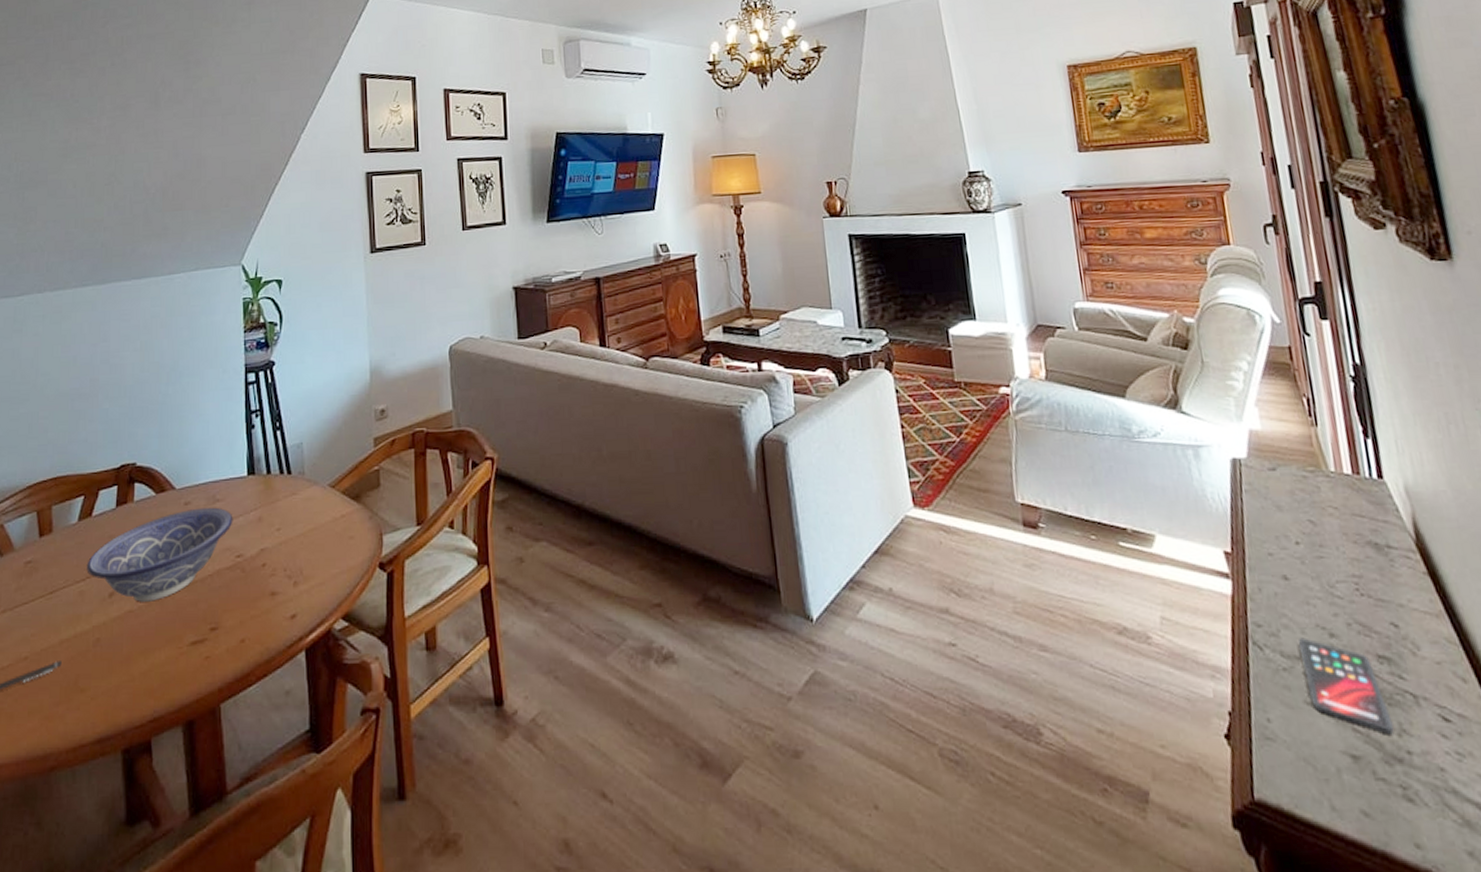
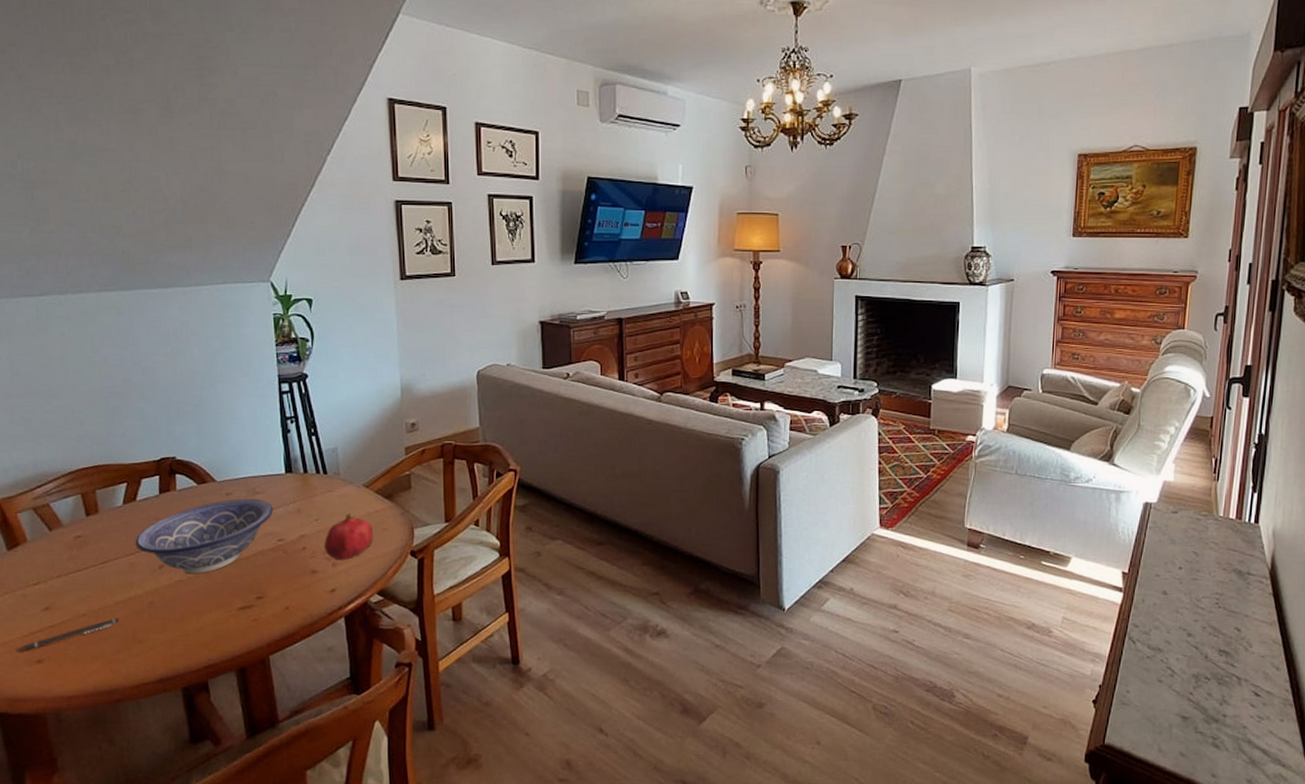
fruit: none [286,520,340,578] -> present [324,514,374,561]
smartphone: present [1299,637,1394,735] -> none [1162,636,1218,704]

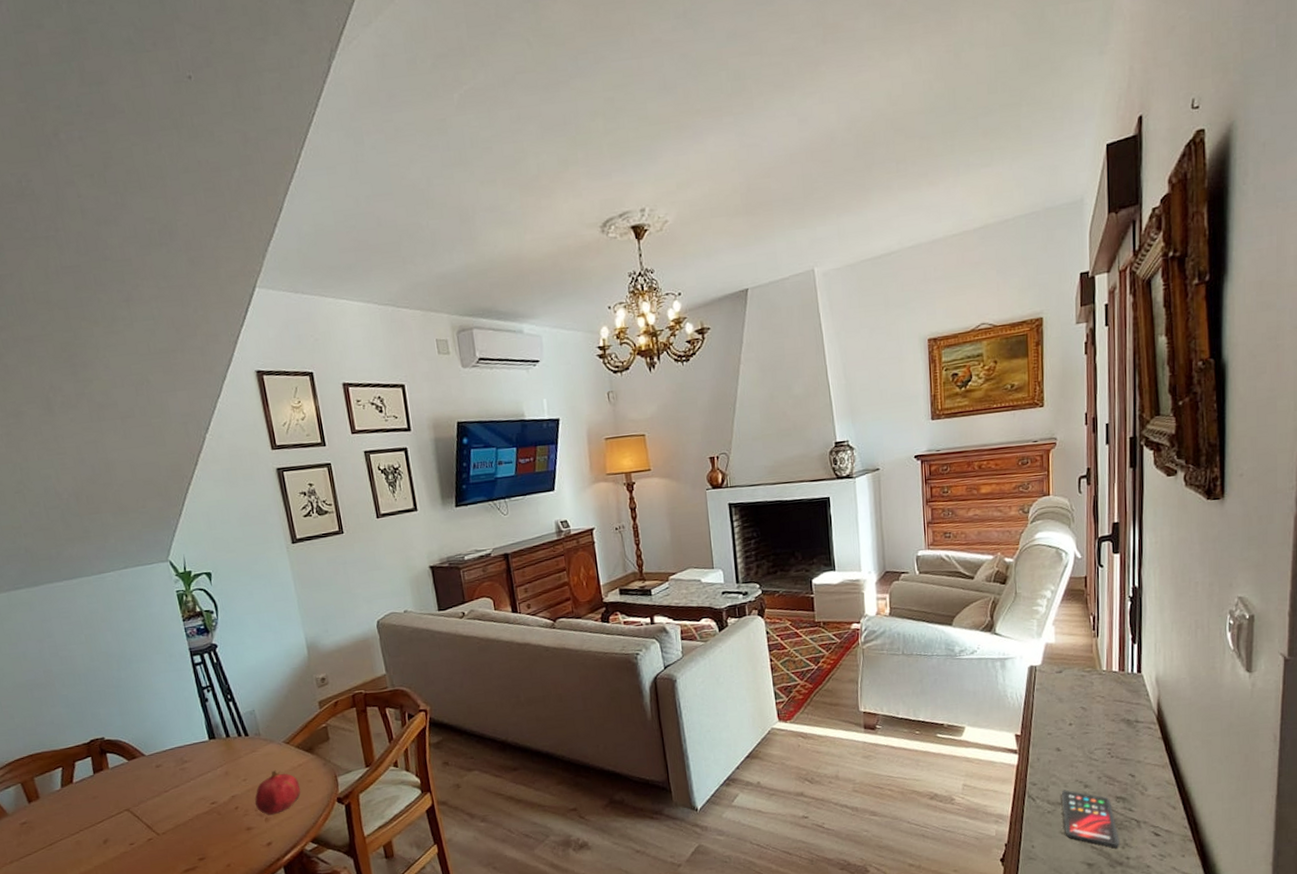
decorative bowl: present [135,498,274,574] -> none [77,767,203,845]
smartphone: none [1162,636,1218,704] -> present [1062,789,1120,848]

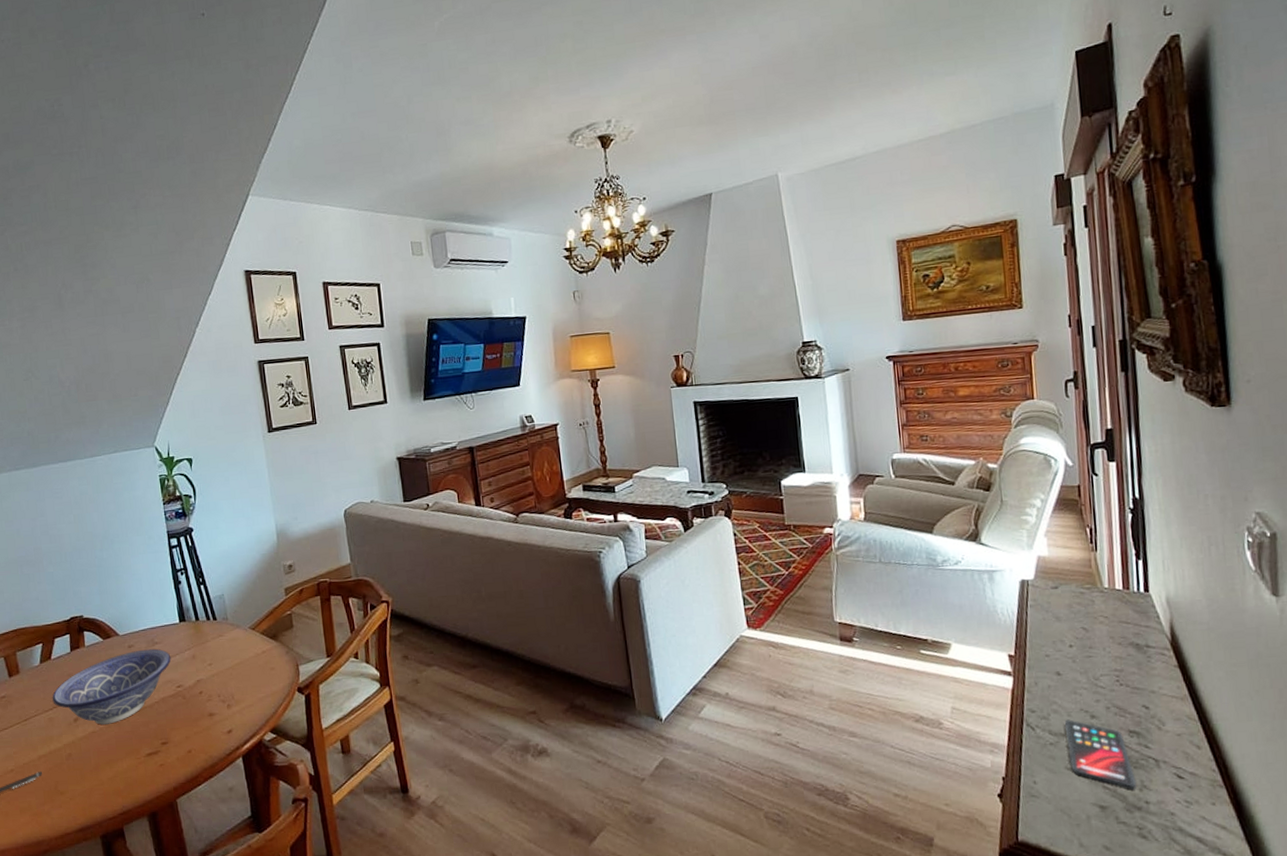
decorative bowl: none [77,767,203,845] -> present [52,648,171,725]
fruit: present [254,770,301,815] -> none [219,656,263,702]

